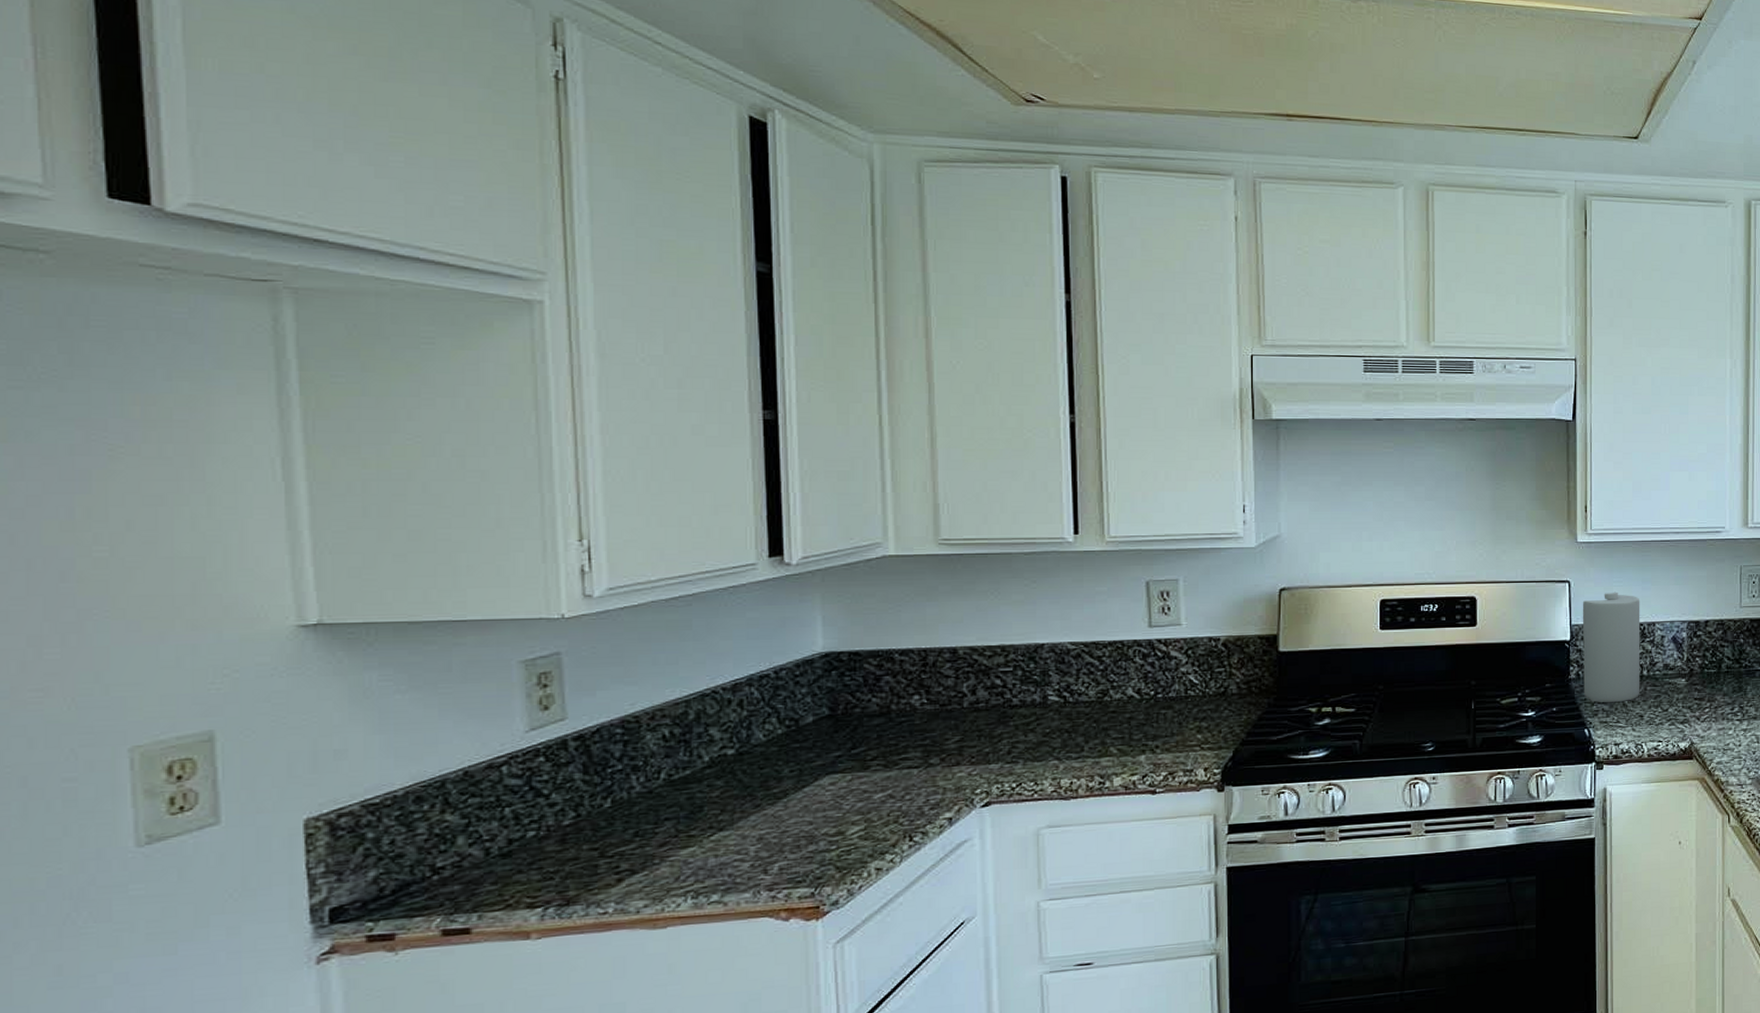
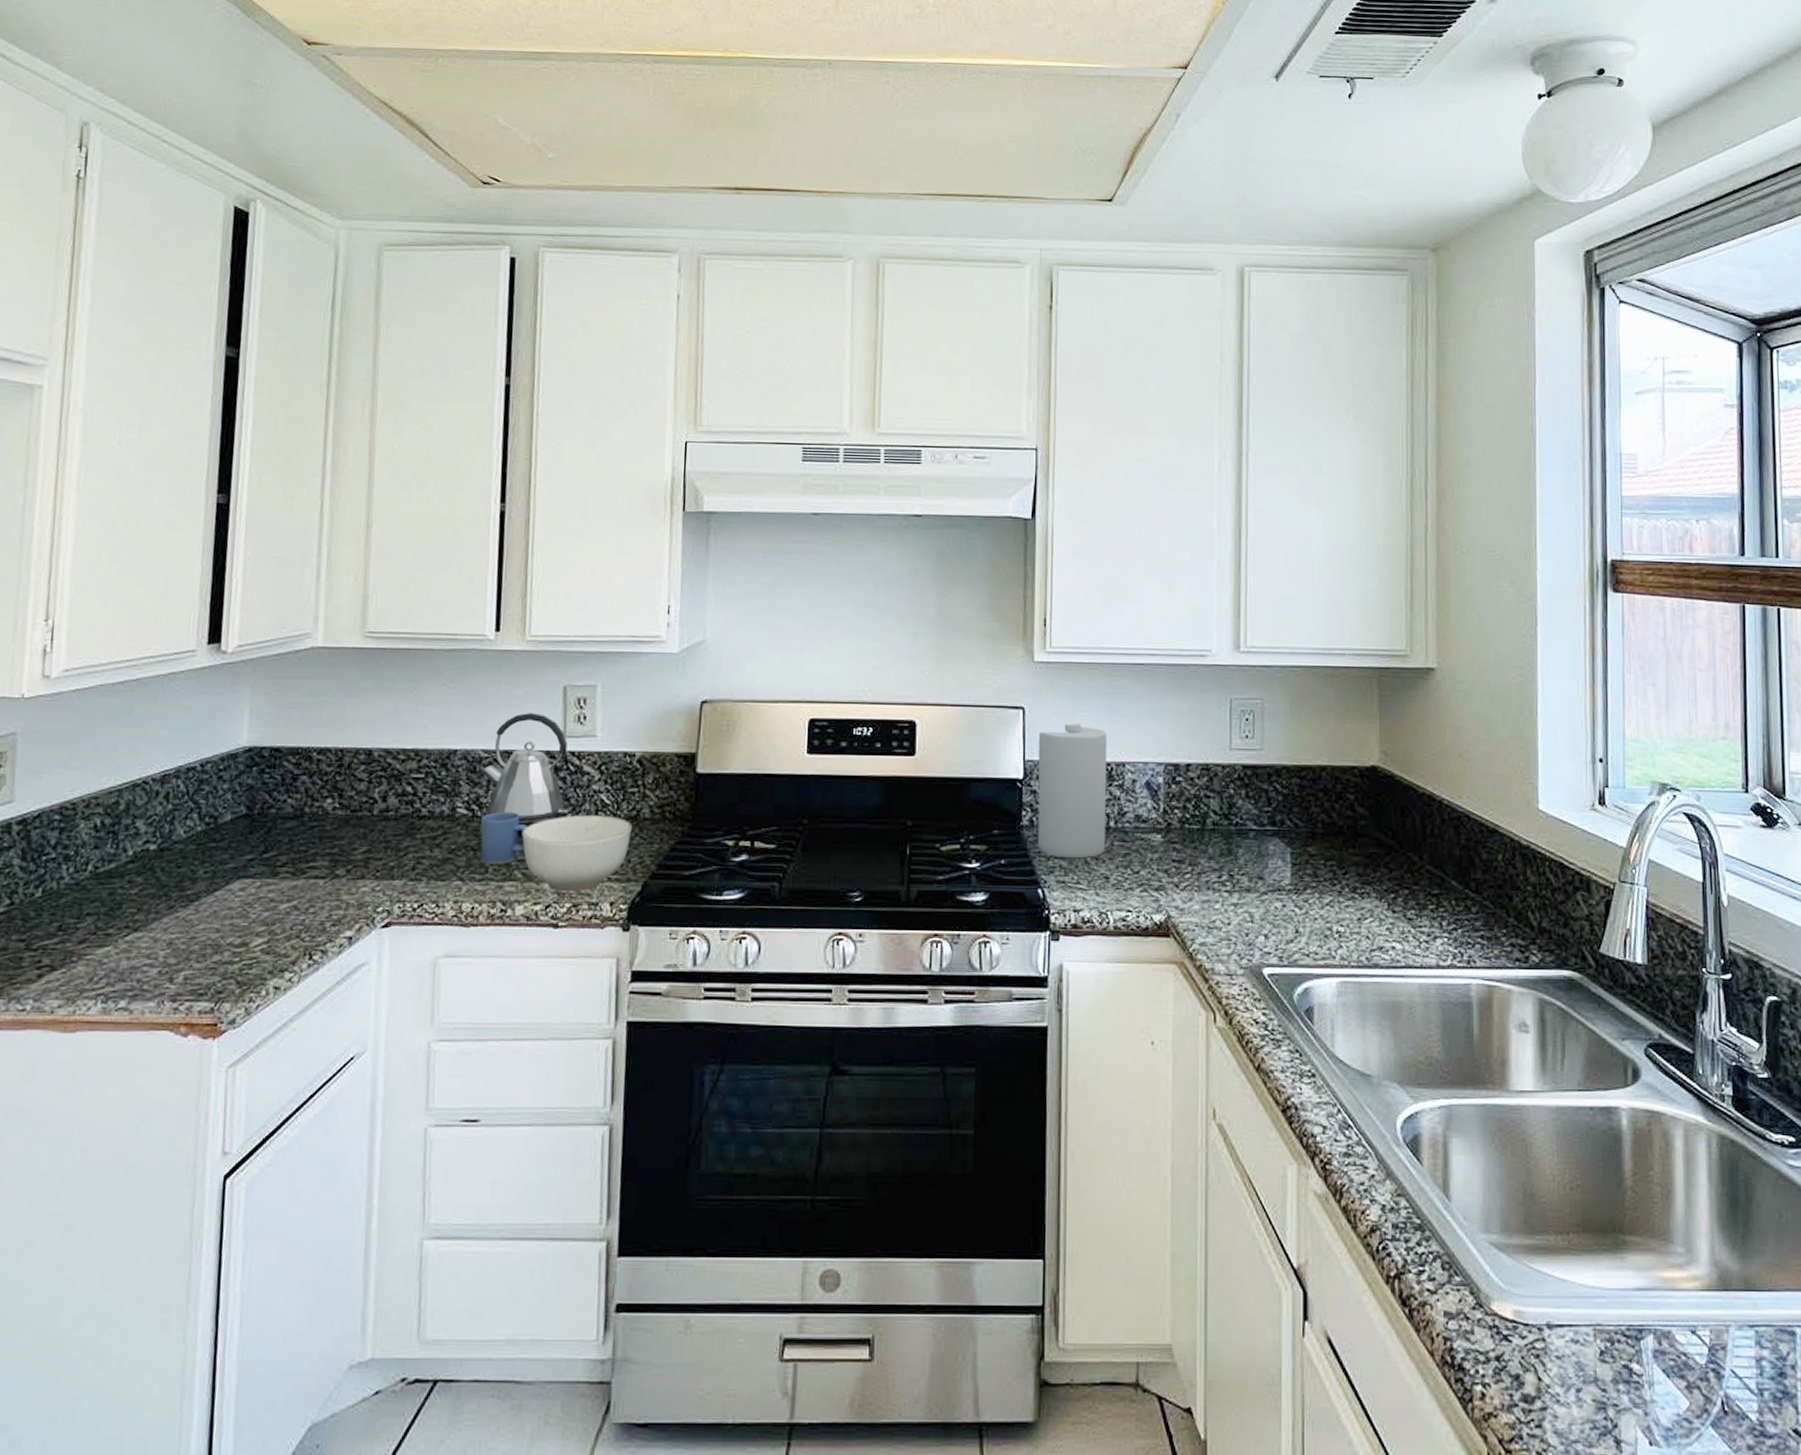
kettle: none [1069,606,1161,717] -> present [480,712,571,836]
mug: none [1074,696,1119,744] -> present [480,812,527,865]
bowl: none [1115,693,1221,762] -> present [522,814,633,892]

